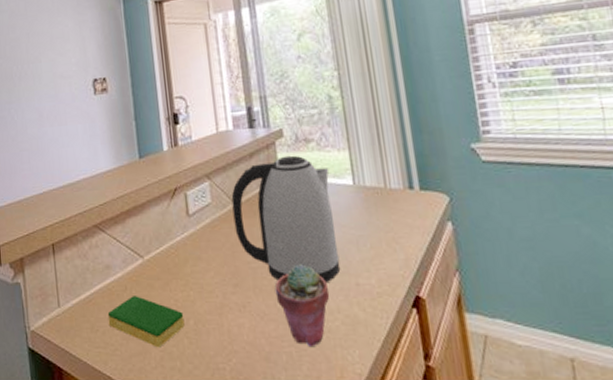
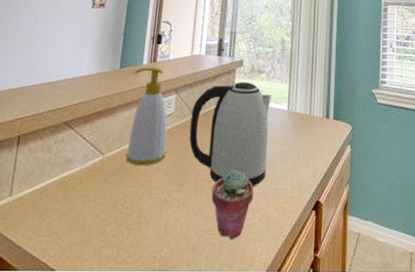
dish sponge: present [107,296,185,348] -> none [56,189,129,237]
soap bottle: none [156,151,213,266] -> present [126,66,167,165]

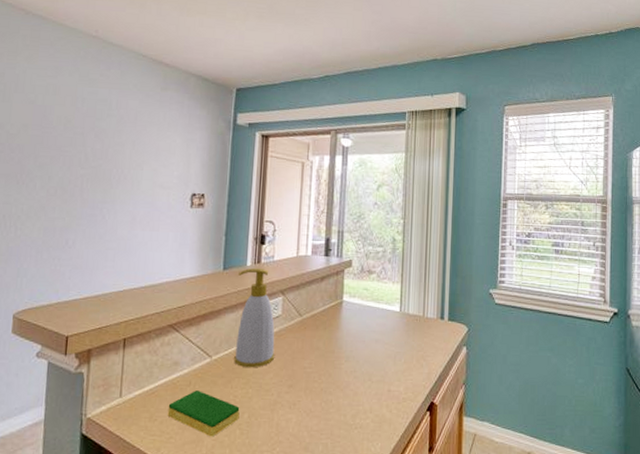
dish sponge: none [56,189,129,237] -> present [167,390,240,437]
kettle: present [189,81,272,186] -> none [298,282,383,388]
potted succulent: present [211,170,254,239] -> none [322,372,367,439]

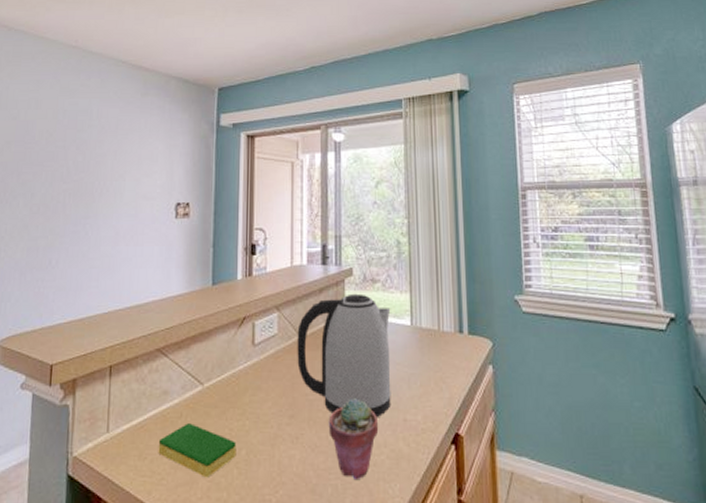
soap bottle: present [234,267,275,367] -> none [228,281,273,395]
kettle: none [298,282,383,388] -> present [297,293,391,417]
potted succulent: none [322,372,367,439] -> present [328,398,379,479]

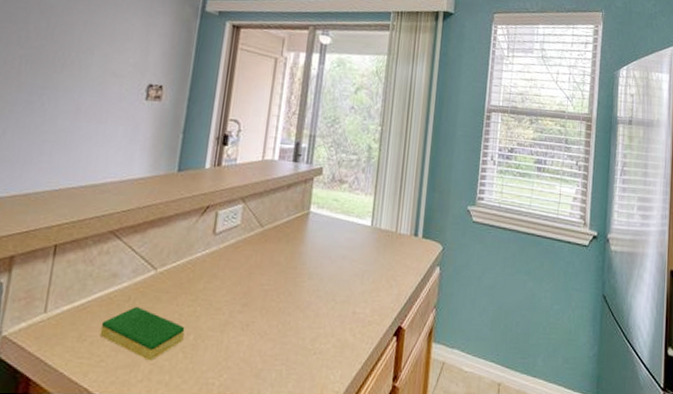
kettle: present [297,293,391,417] -> none [256,192,354,309]
potted succulent: present [328,398,379,479] -> none [279,290,329,365]

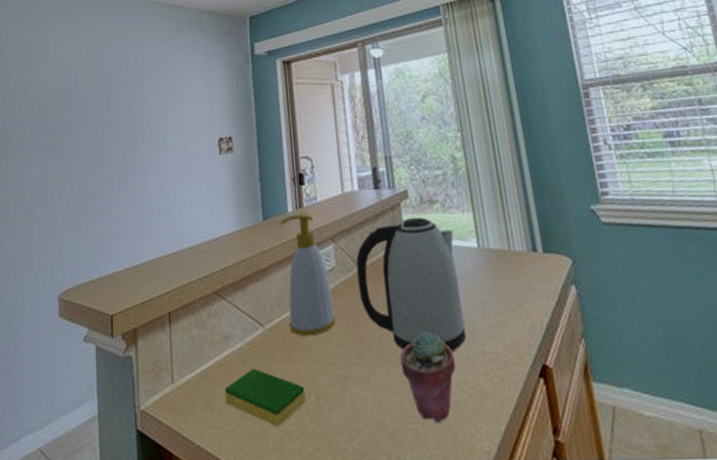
soap bottle: none [182,171,232,282] -> present [280,213,336,336]
kettle: none [256,192,354,309] -> present [356,217,467,351]
potted succulent: none [279,290,329,365] -> present [399,331,456,422]

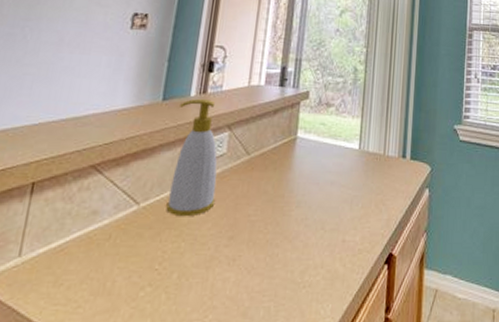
dish sponge: present [224,369,306,427] -> none [77,246,169,304]
kettle: present [356,217,467,351] -> none [243,116,342,238]
potted succulent: present [399,331,456,422] -> none [267,219,318,301]

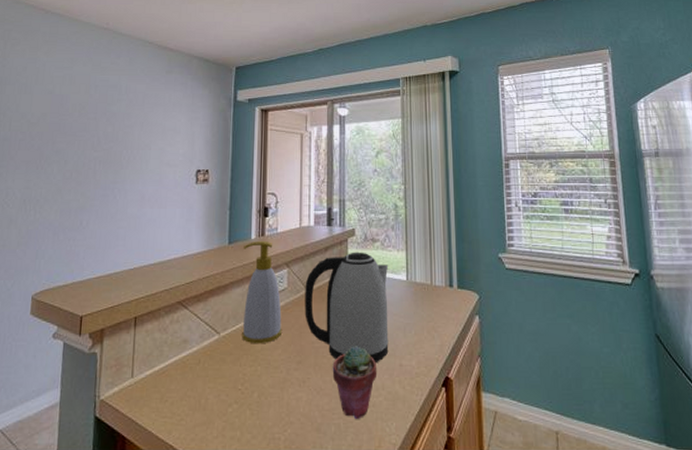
kettle: none [243,116,342,238] -> present [305,252,389,362]
potted succulent: none [267,219,318,301] -> present [332,346,377,419]

